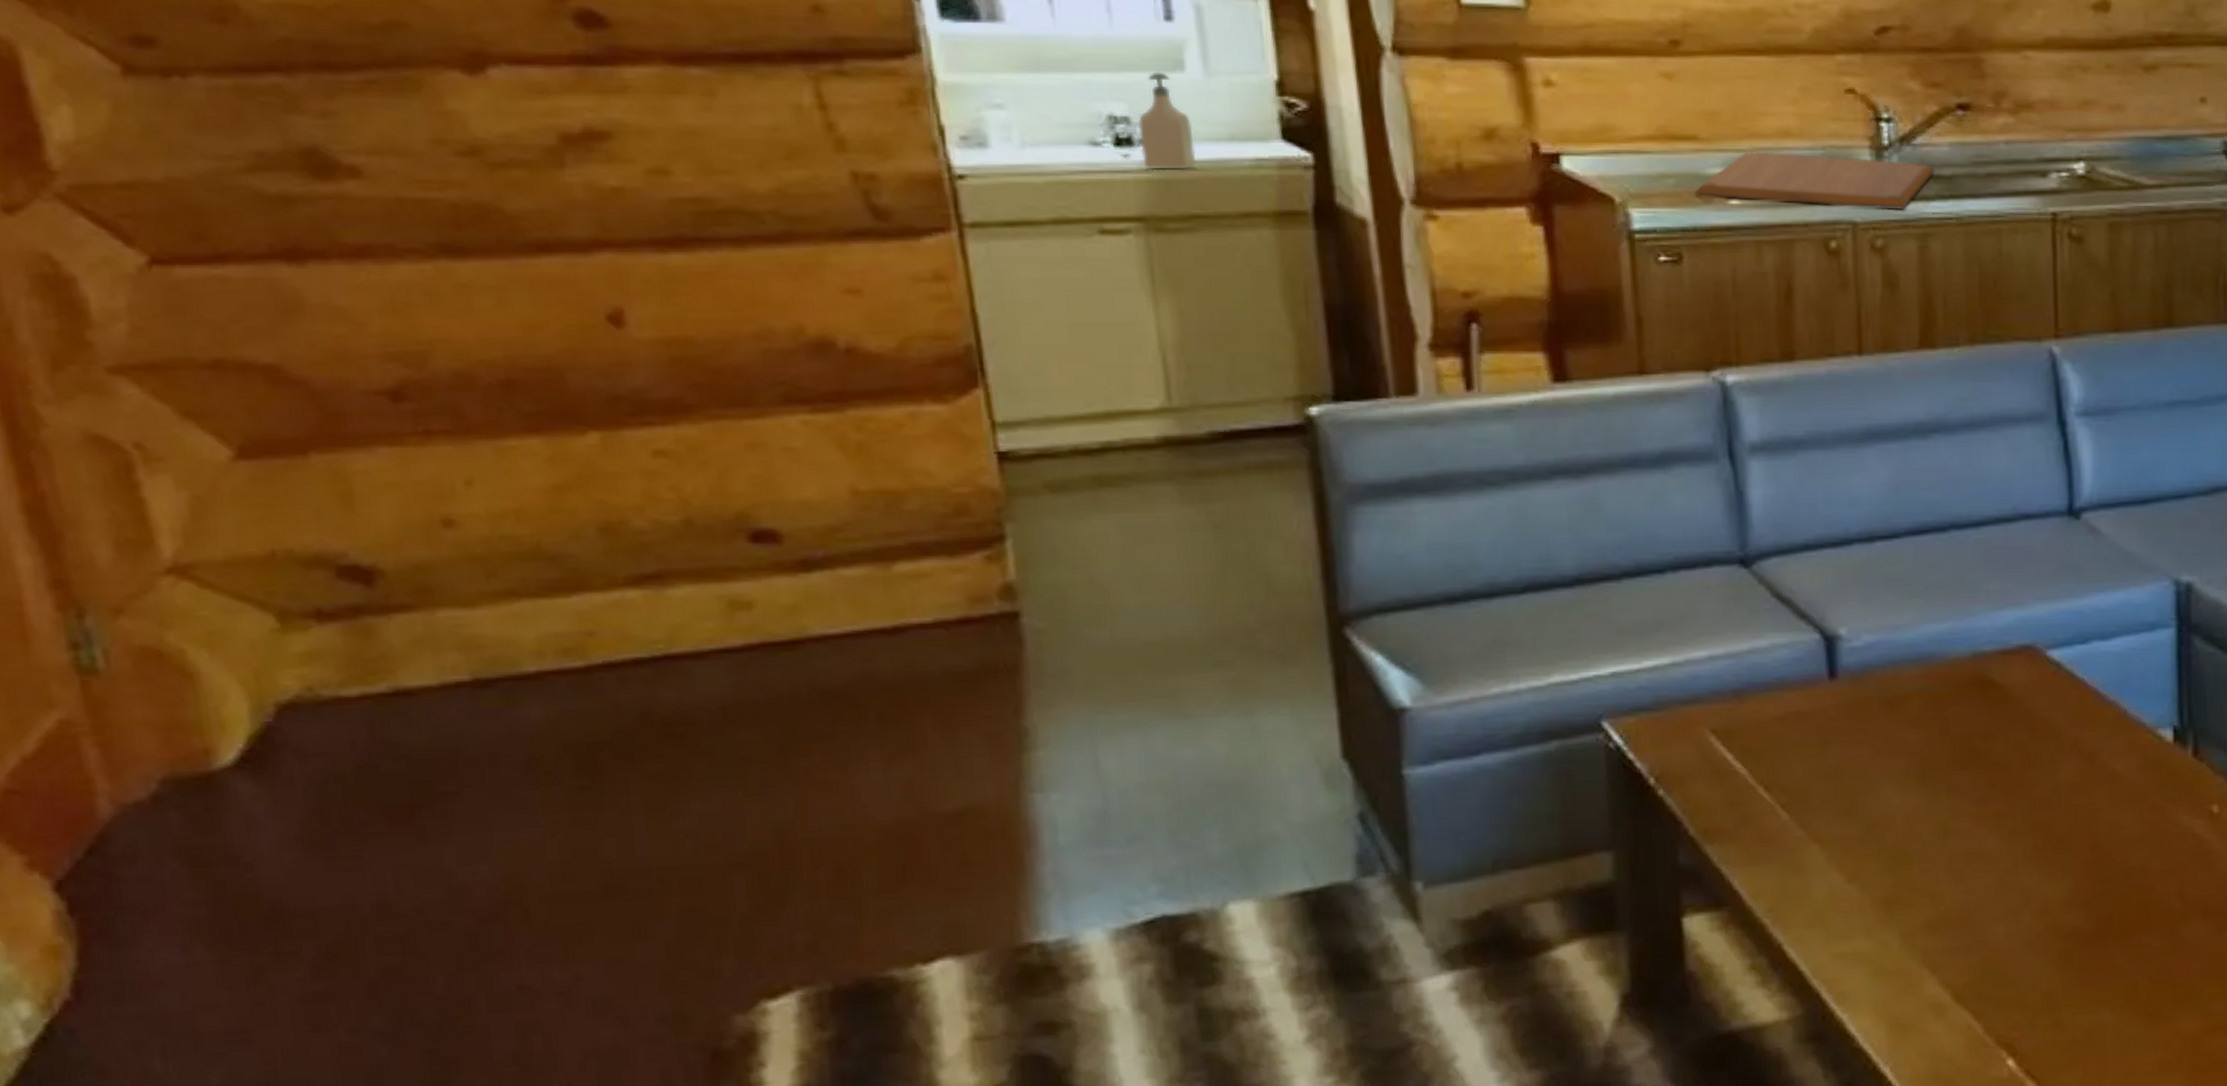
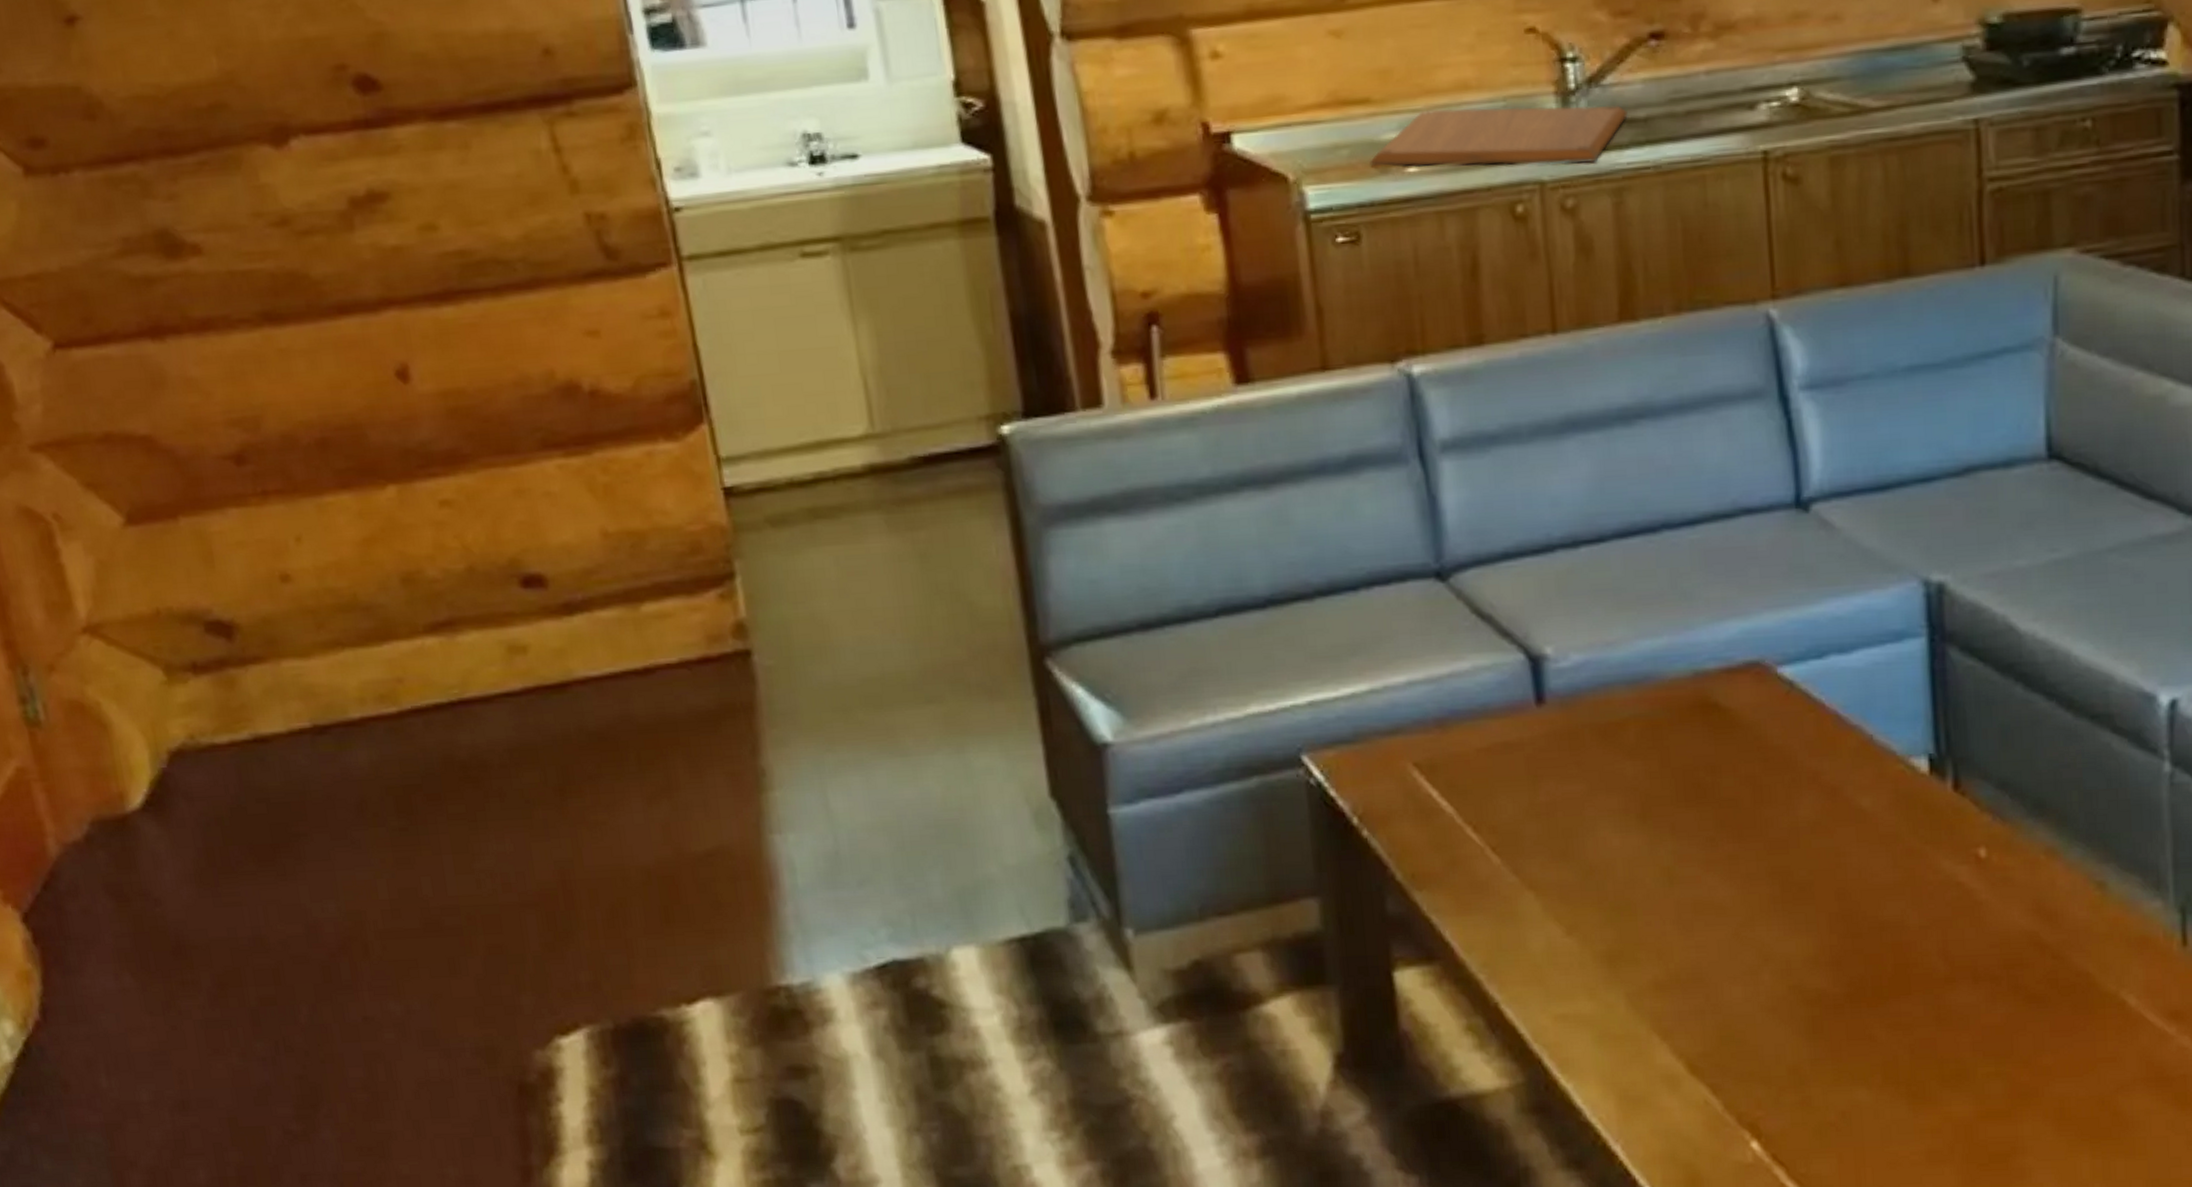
soap bottle: present [1138,71,1196,170] -> none [830,82,884,185]

